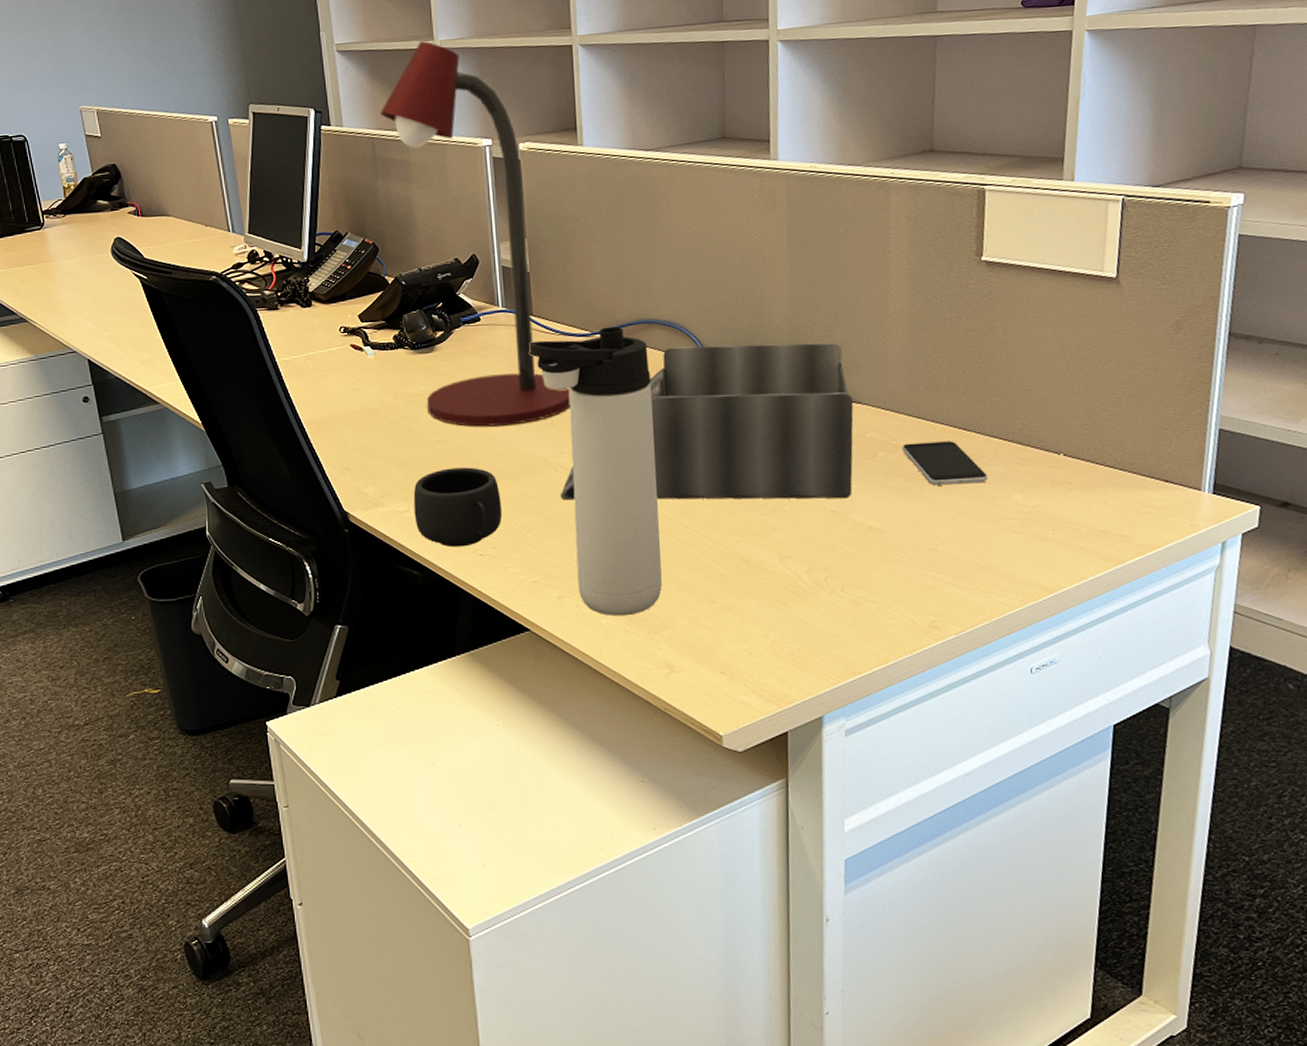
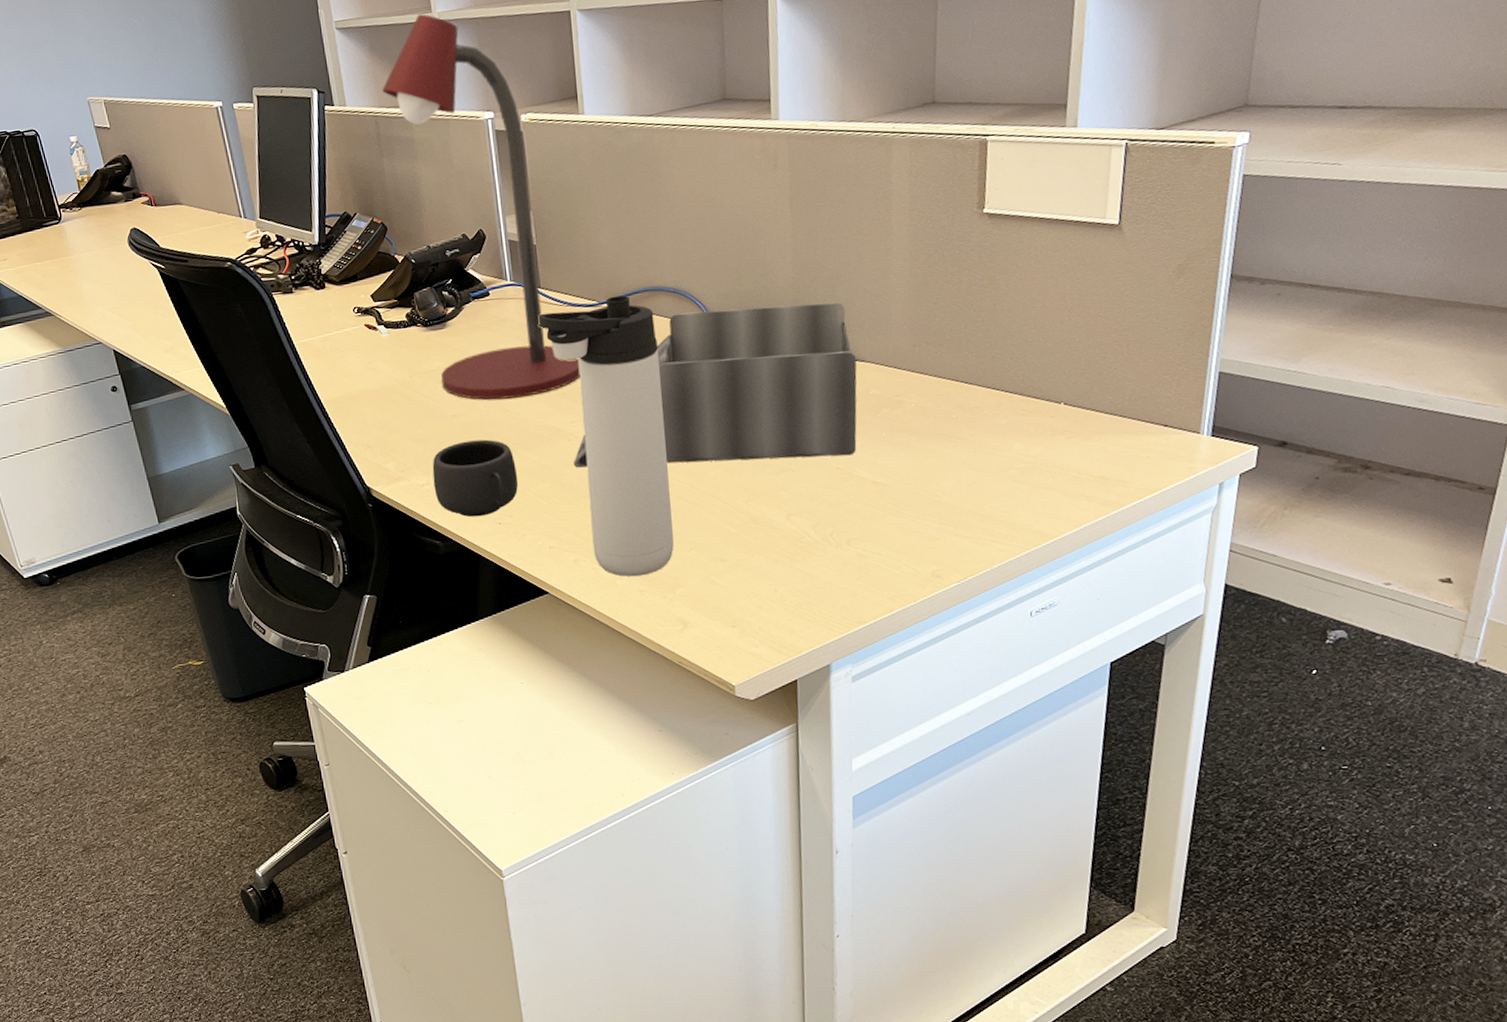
smartphone: present [902,441,989,486] -> none [905,394,990,439]

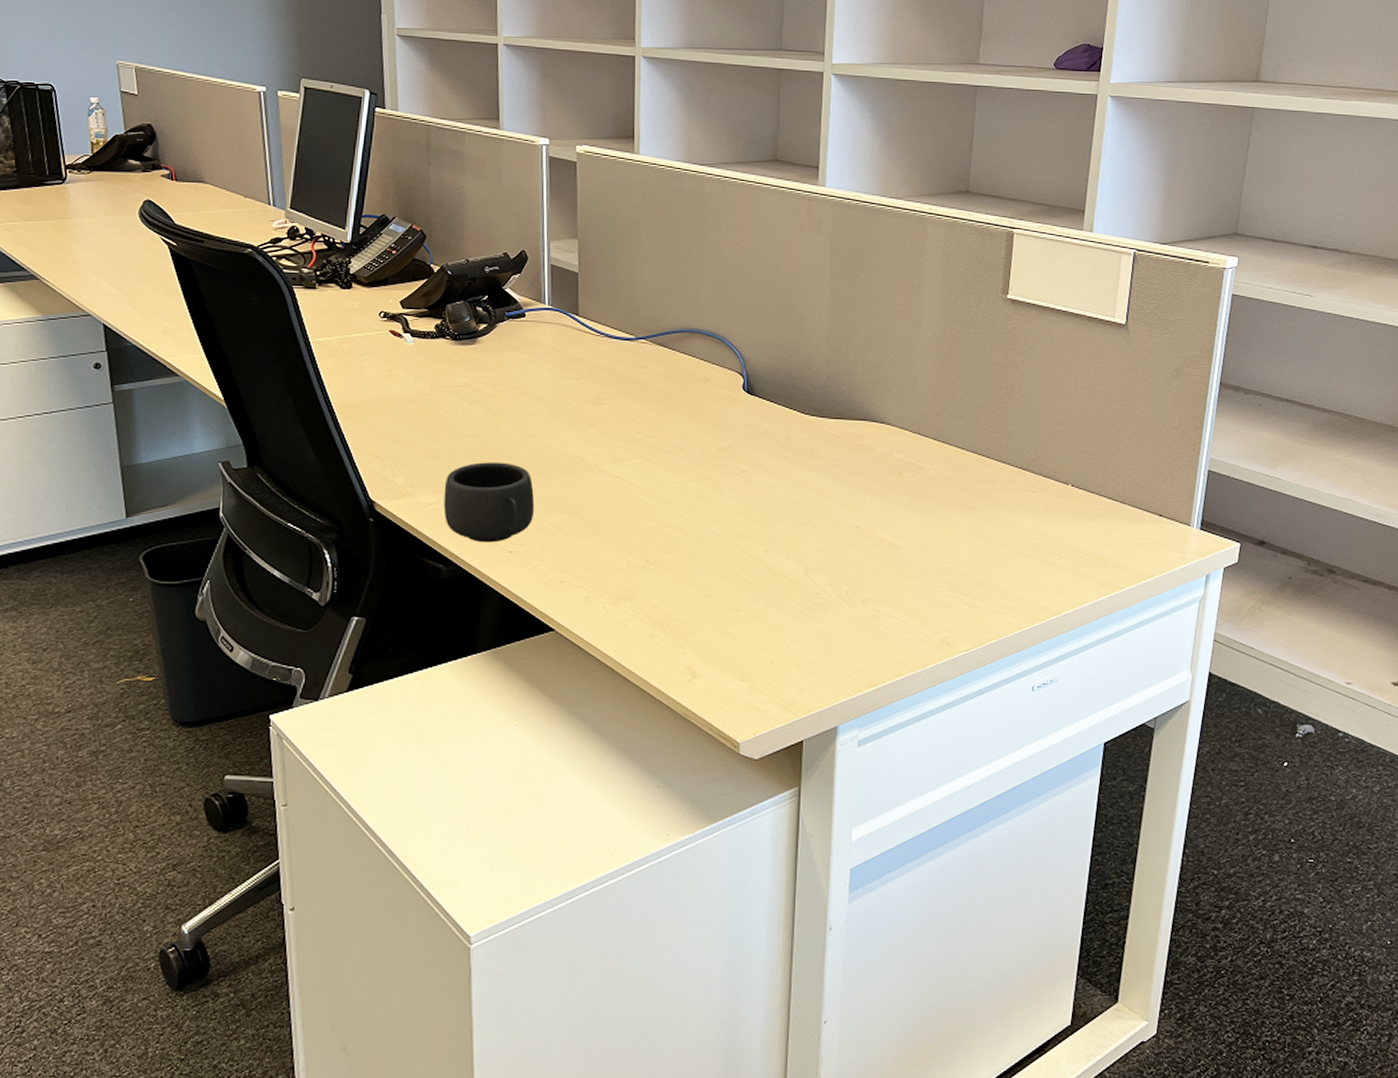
desk lamp: present [382,14,580,400] -> none [438,36,611,423]
thermos bottle: present [538,295,674,577] -> none [573,333,691,620]
desk organizer: present [573,302,857,468] -> none [594,358,883,515]

